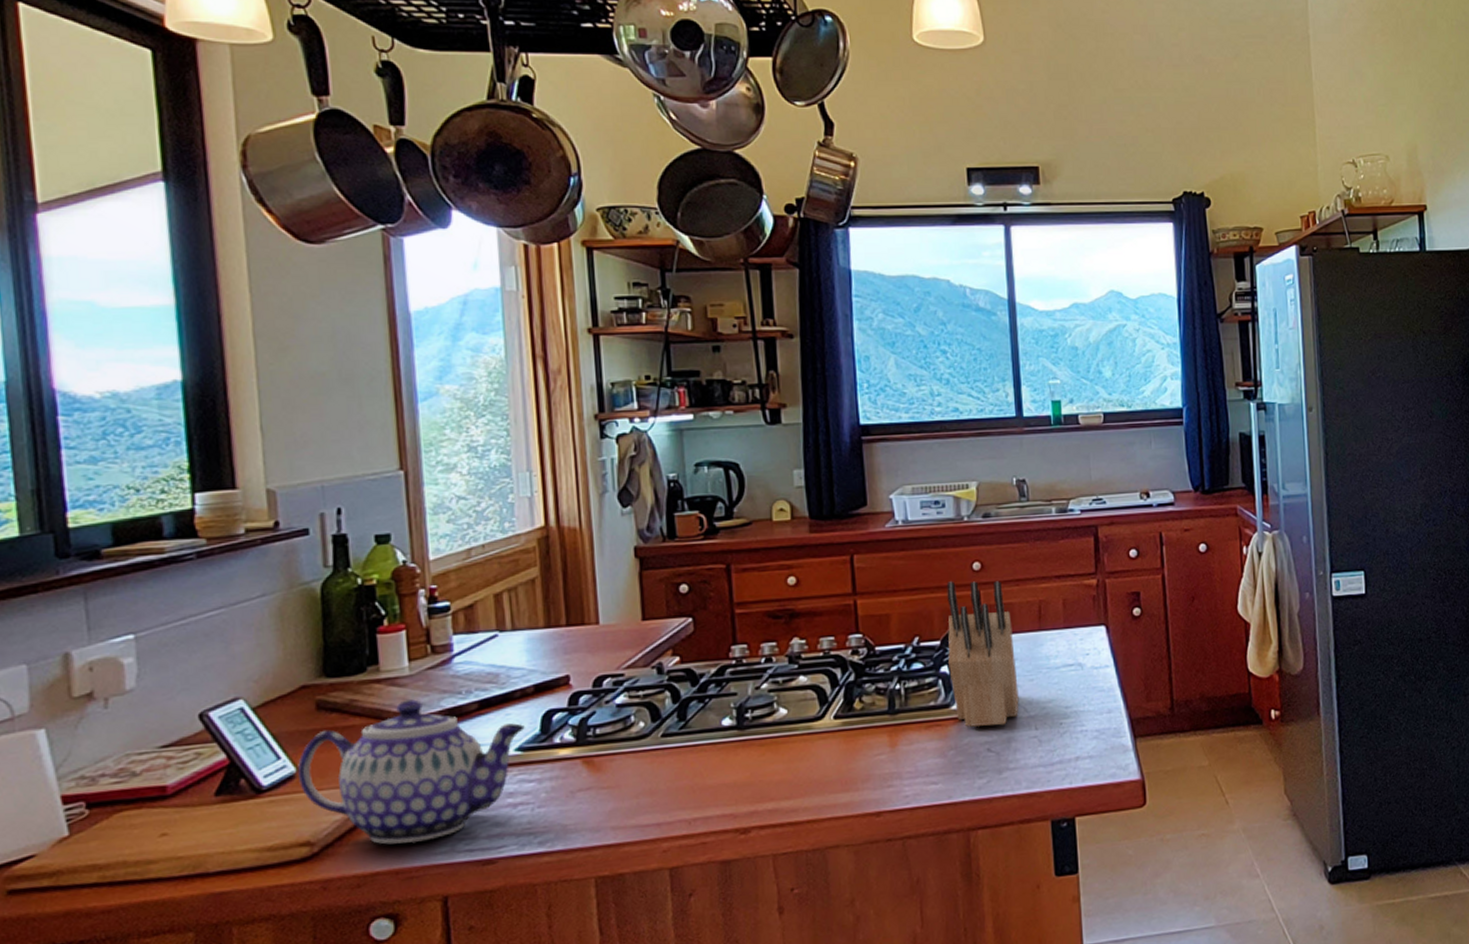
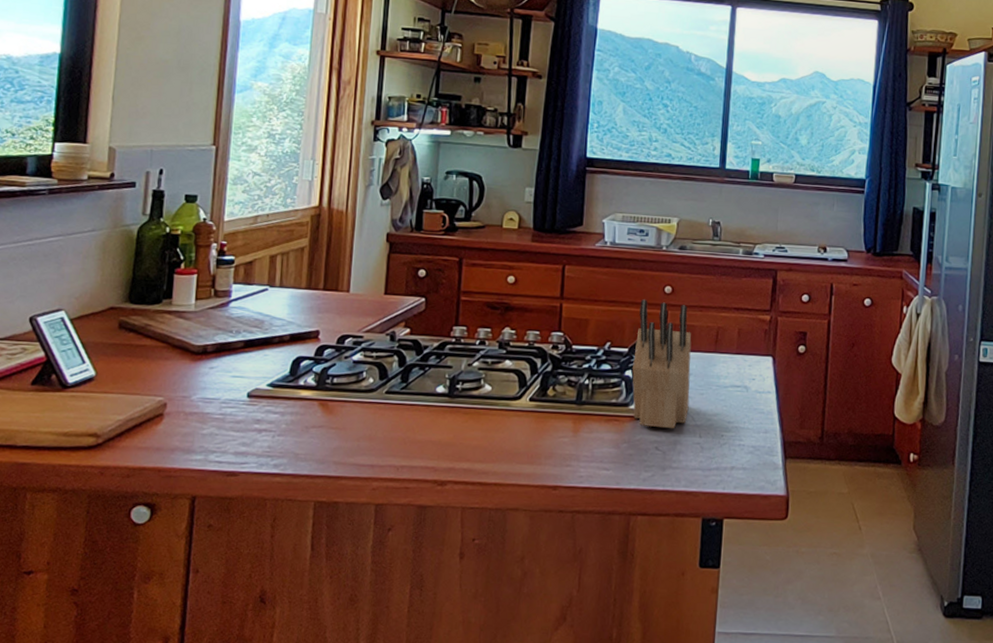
teapot: present [298,699,525,845] -> none [96,331,278,448]

